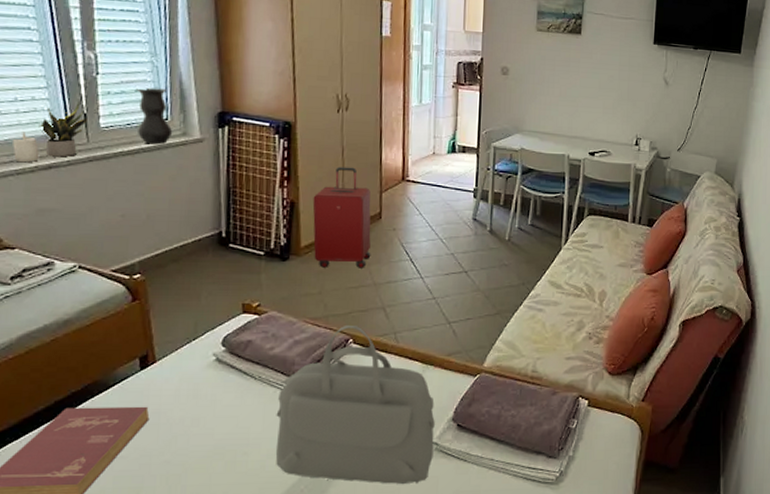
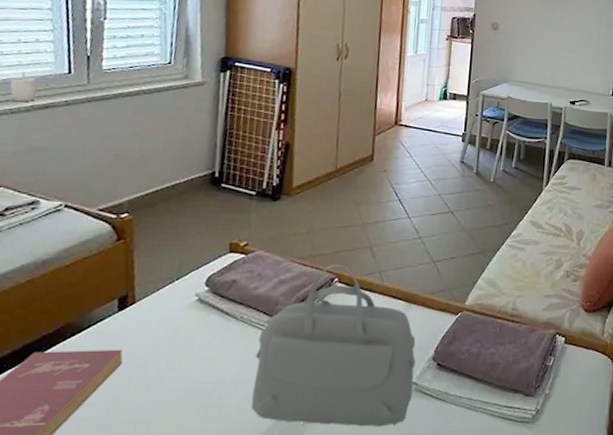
potted plant: present [39,100,87,157] -> none [39,43,90,98]
vase: present [136,87,173,145] -> none [139,32,175,87]
suitcase: present [312,166,371,268] -> none [305,111,364,208]

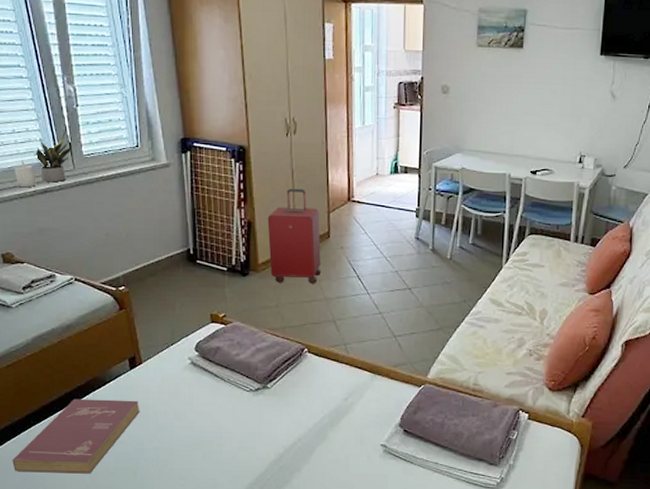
potted plant: none [39,43,90,98] -> present [34,130,72,183]
handbag: present [251,264,416,427] -> none [244,335,383,481]
suitcase: none [305,111,364,208] -> present [267,188,322,284]

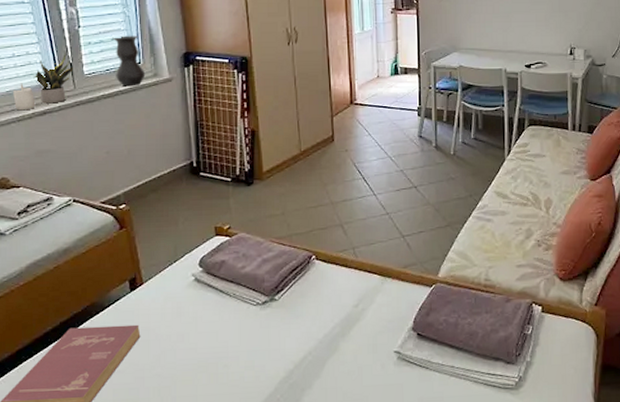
vase: none [110,117,143,170] -> present [112,35,146,87]
suitcase: present [267,188,322,284] -> none [271,95,327,190]

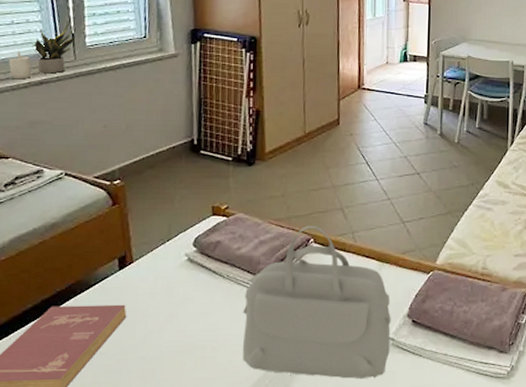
vase: present [112,35,146,87] -> none [118,8,151,61]
handbag: none [251,242,397,393] -> present [242,225,391,380]

